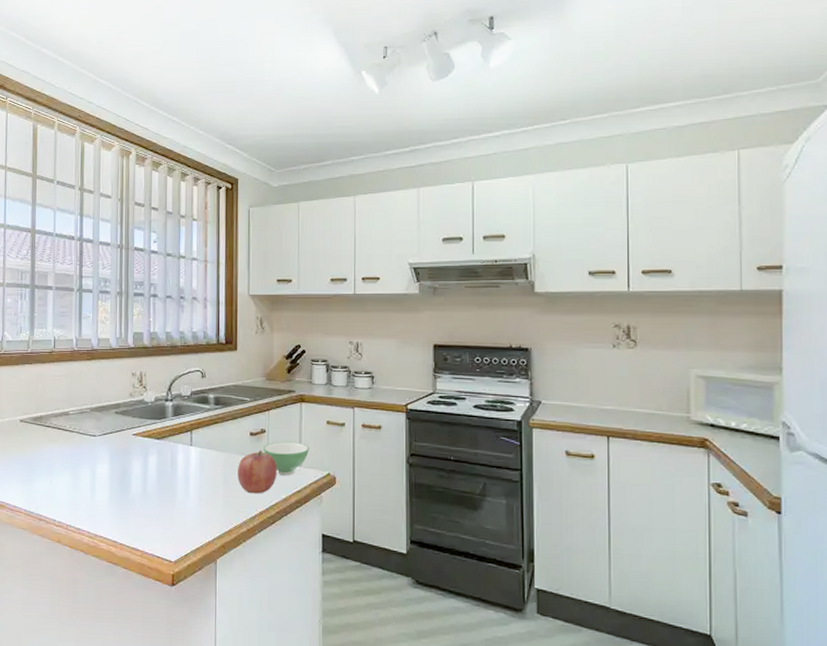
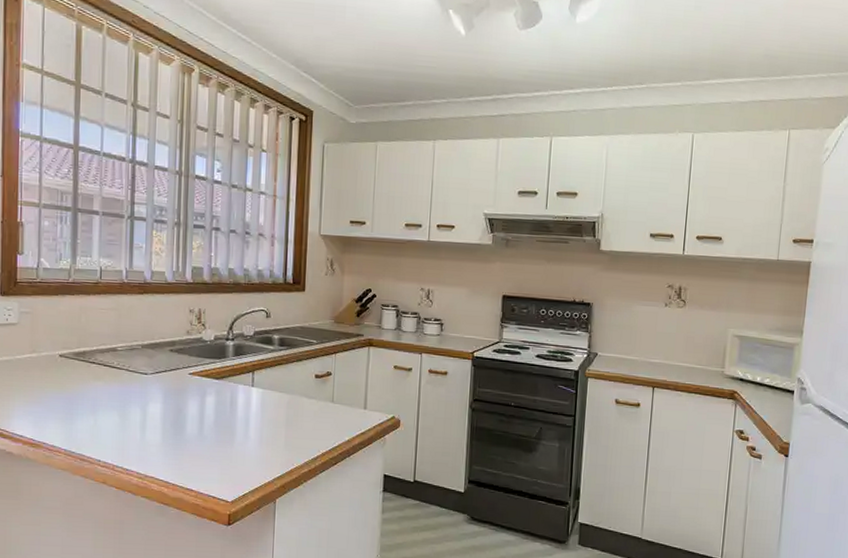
fruit: present [238,450,277,494] -> none [301,392,342,436]
bowl: present [263,441,310,475] -> none [328,384,376,418]

